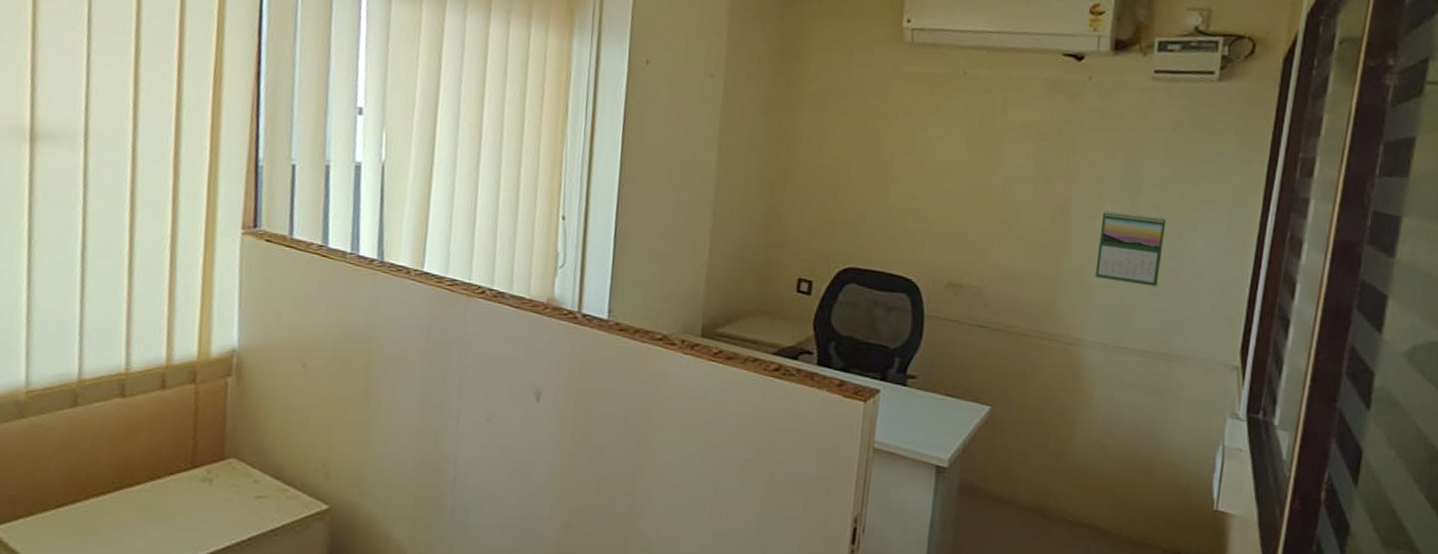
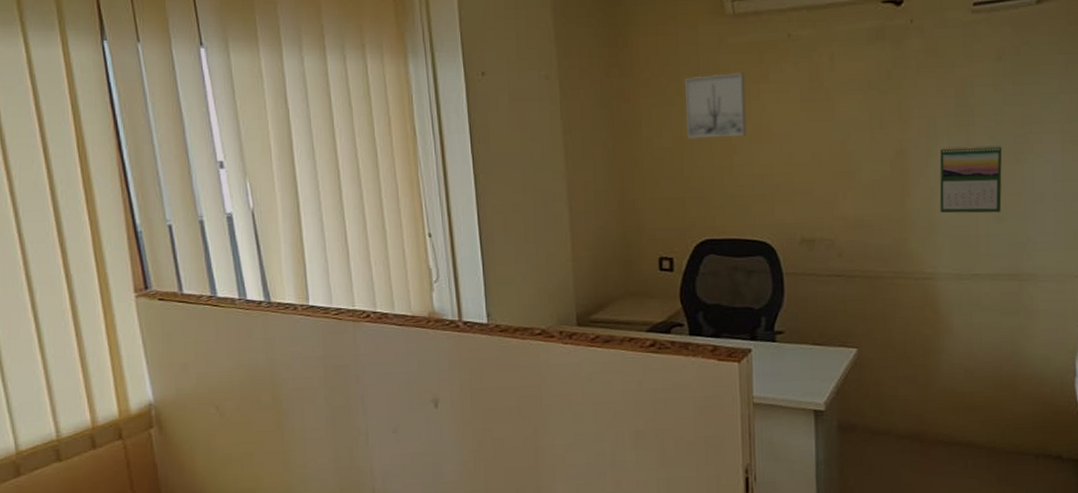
wall art: none [845,99,914,167] -> present [685,72,747,139]

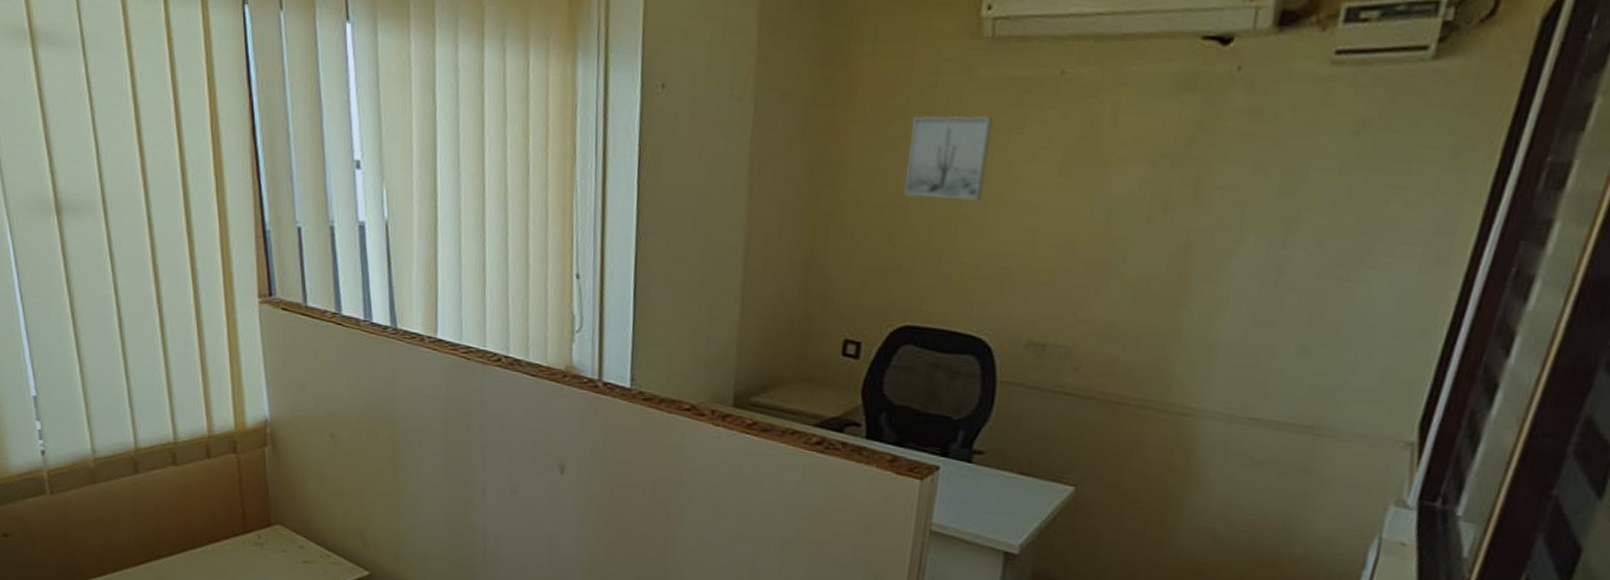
calendar: present [939,145,1002,213] -> none [1223,246,1333,343]

